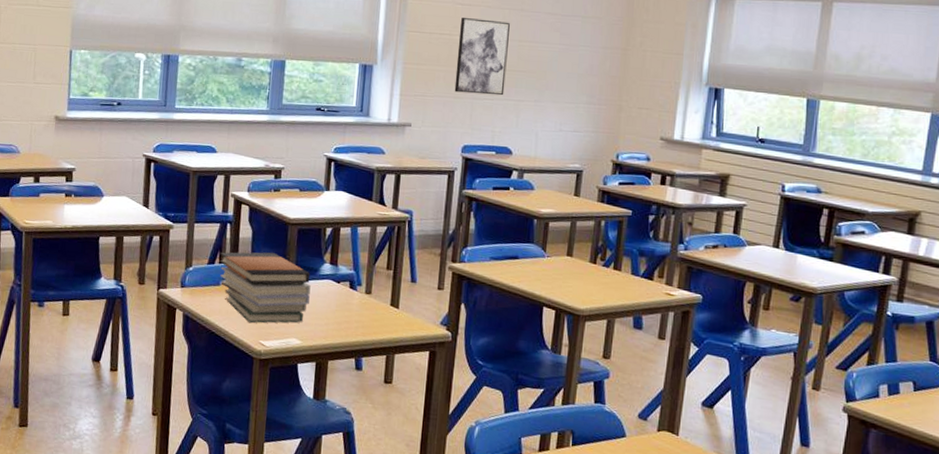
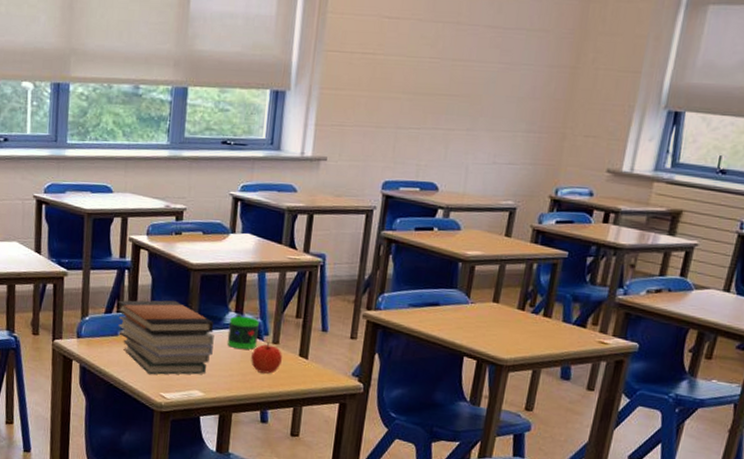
mug: none [323,265,353,299] -> present [227,314,259,350]
apple: none [345,292,375,323] -> present [251,342,282,374]
wall art: present [454,17,510,96] -> none [376,32,443,124]

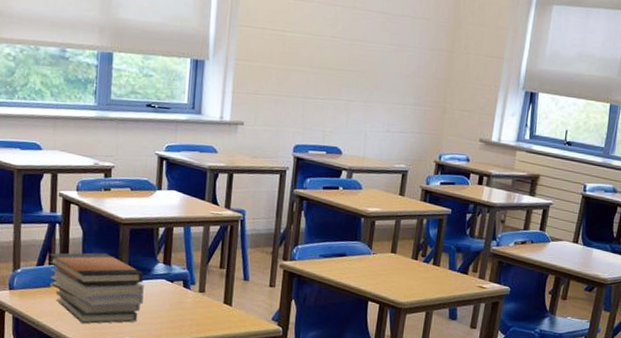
mug: present [227,314,259,350] -> none [156,265,186,298]
apple: present [251,342,282,374] -> none [179,291,208,320]

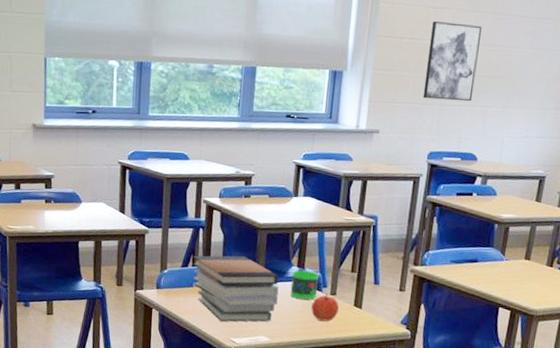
mug: none [156,265,186,298] -> present [290,268,319,300]
apple: none [179,291,208,320] -> present [311,293,339,322]
wall art: none [286,12,342,95] -> present [422,20,482,102]

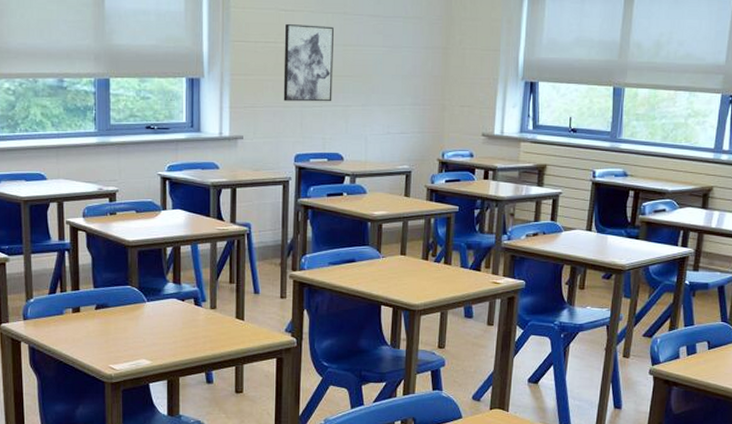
book stack: present [192,255,279,322] -> none [60,276,156,349]
mug: present [290,268,319,300] -> none [168,284,196,316]
apple: present [311,293,339,322] -> none [192,308,220,337]

